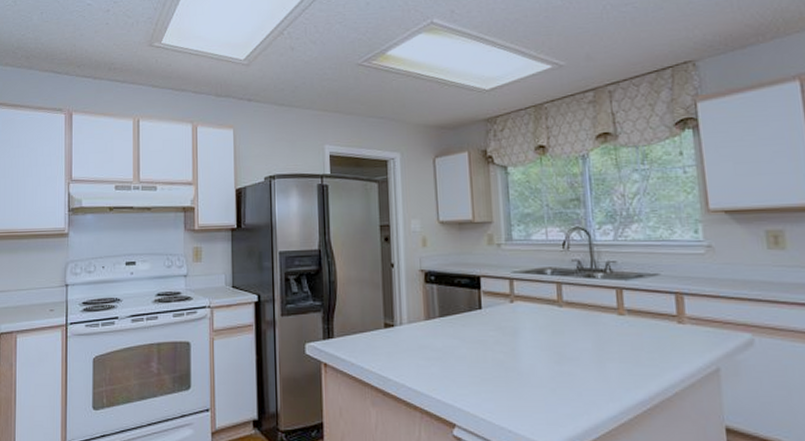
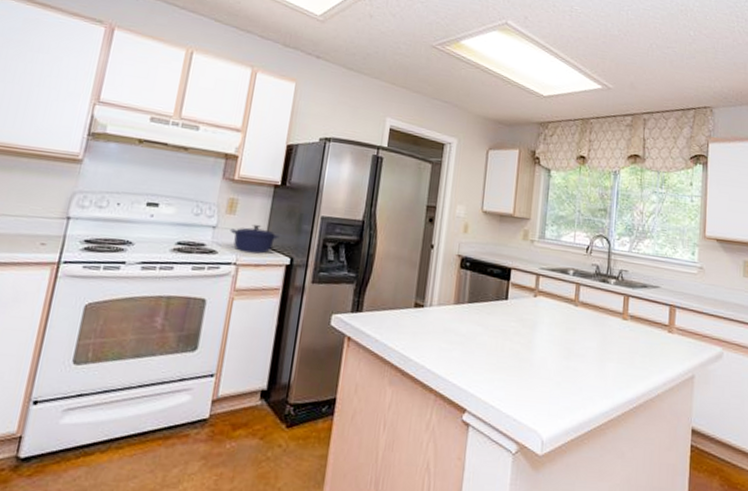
cooking pot: none [199,267,244,296] -> present [230,224,280,254]

